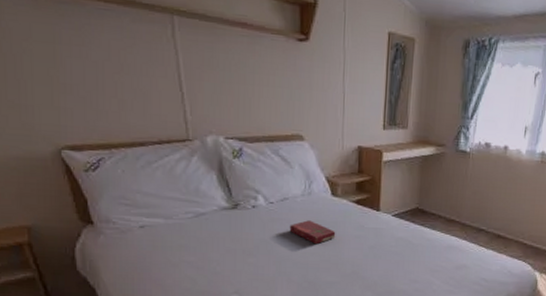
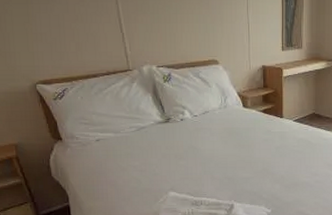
book: present [289,220,336,245] -> none [211,128,248,148]

